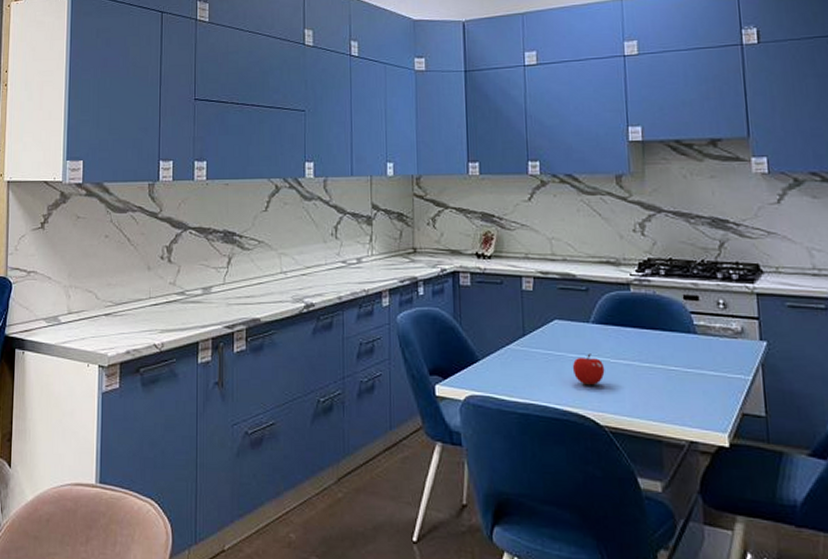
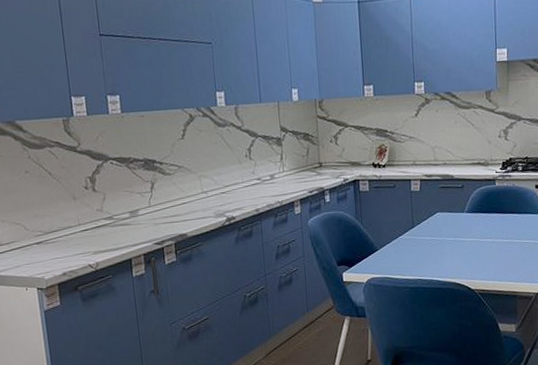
fruit: present [572,353,605,385] -> none [450,236,476,260]

